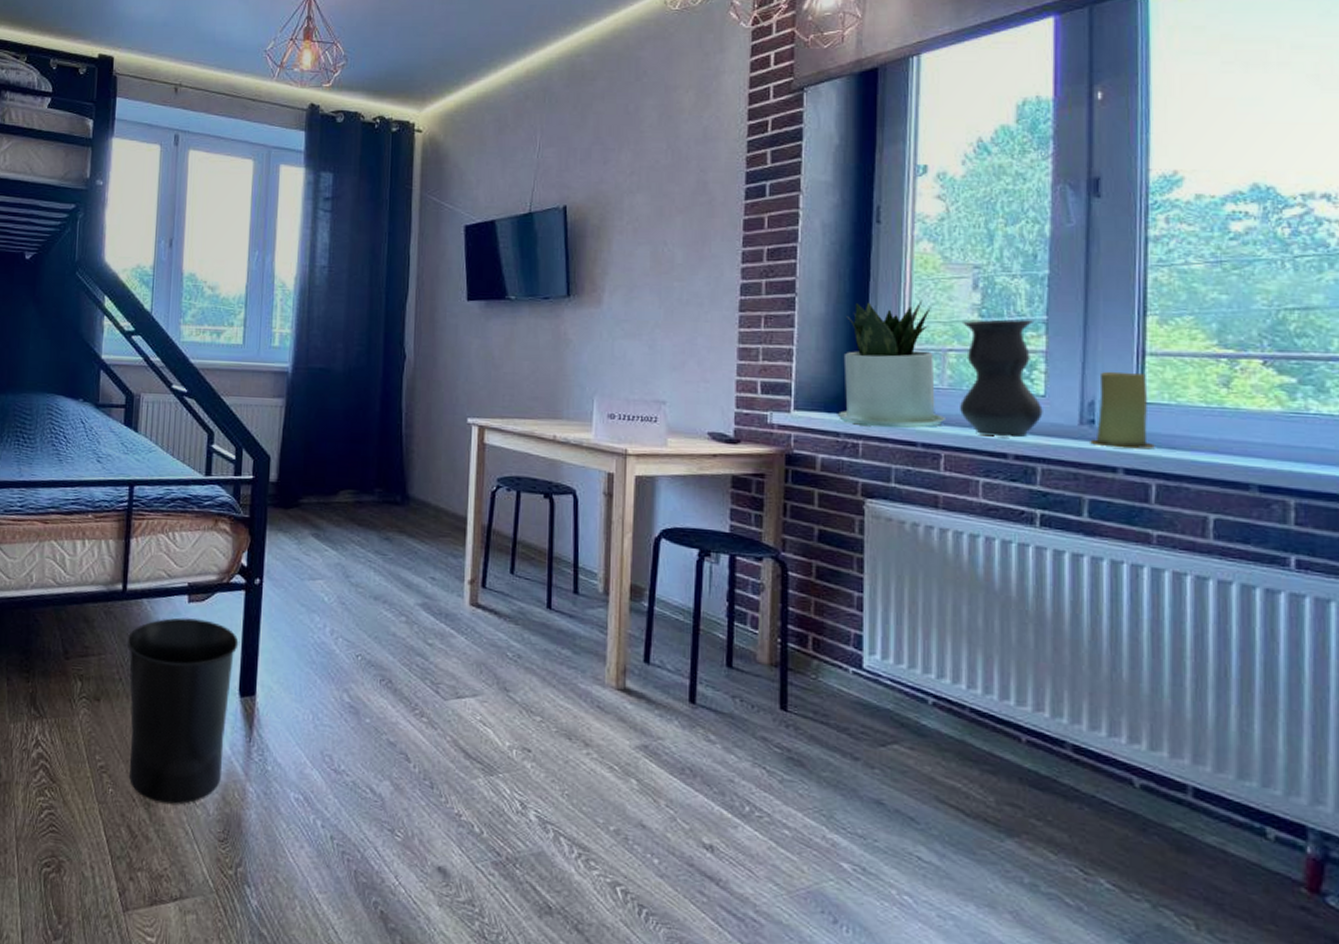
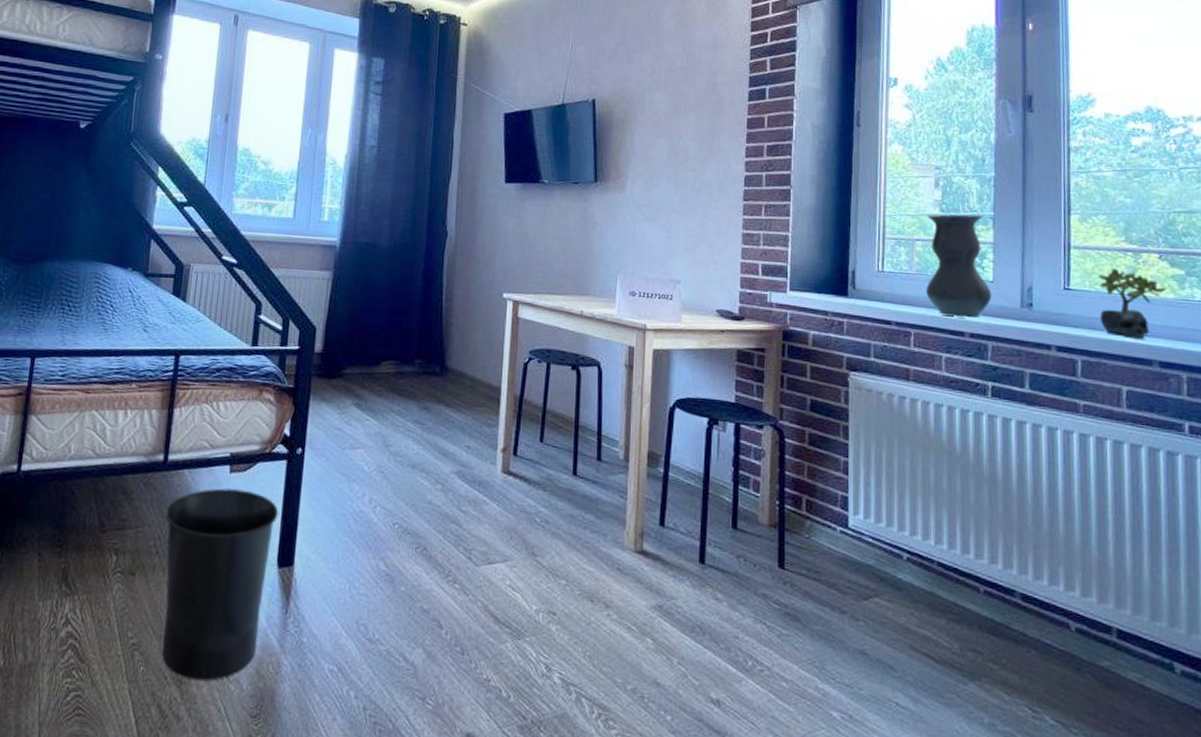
planter: present [837,300,947,429] -> none [825,195,916,309]
candle: present [1090,371,1155,450] -> none [1029,261,1080,330]
succulent plant: none [1181,377,1271,461] -> present [1098,267,1166,340]

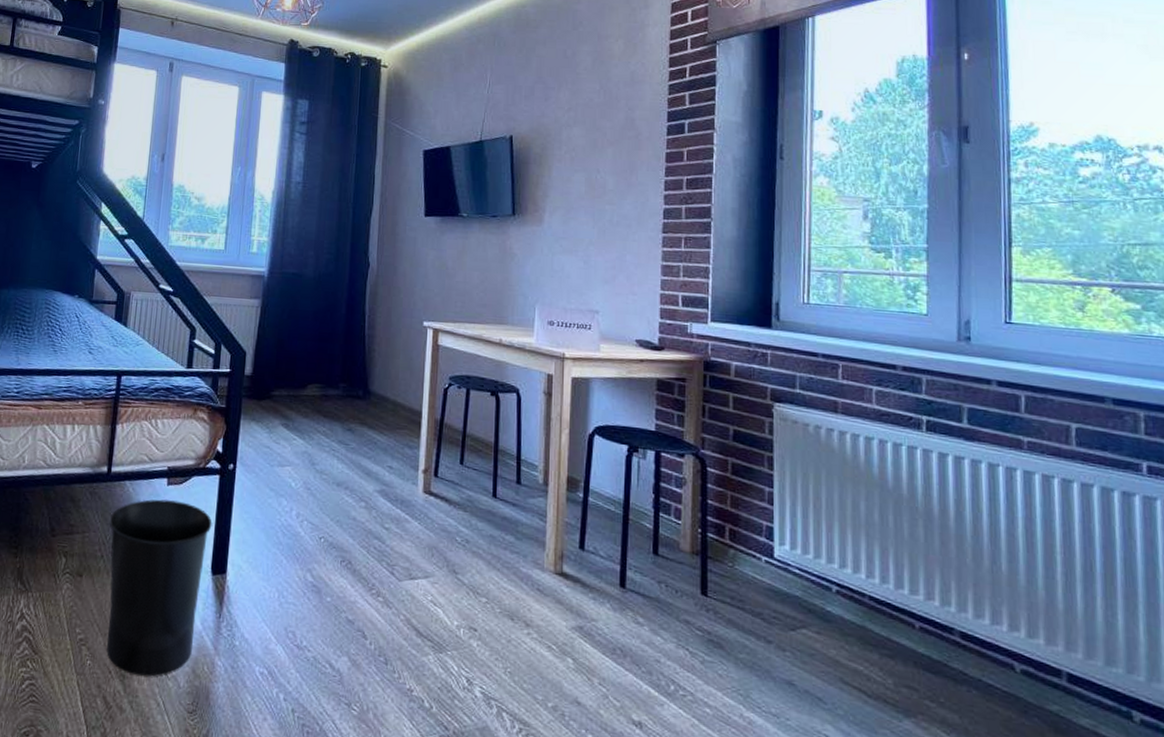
vase: present [926,214,992,318] -> none [854,246,926,352]
succulent plant: present [1098,267,1166,340] -> none [1043,301,1120,376]

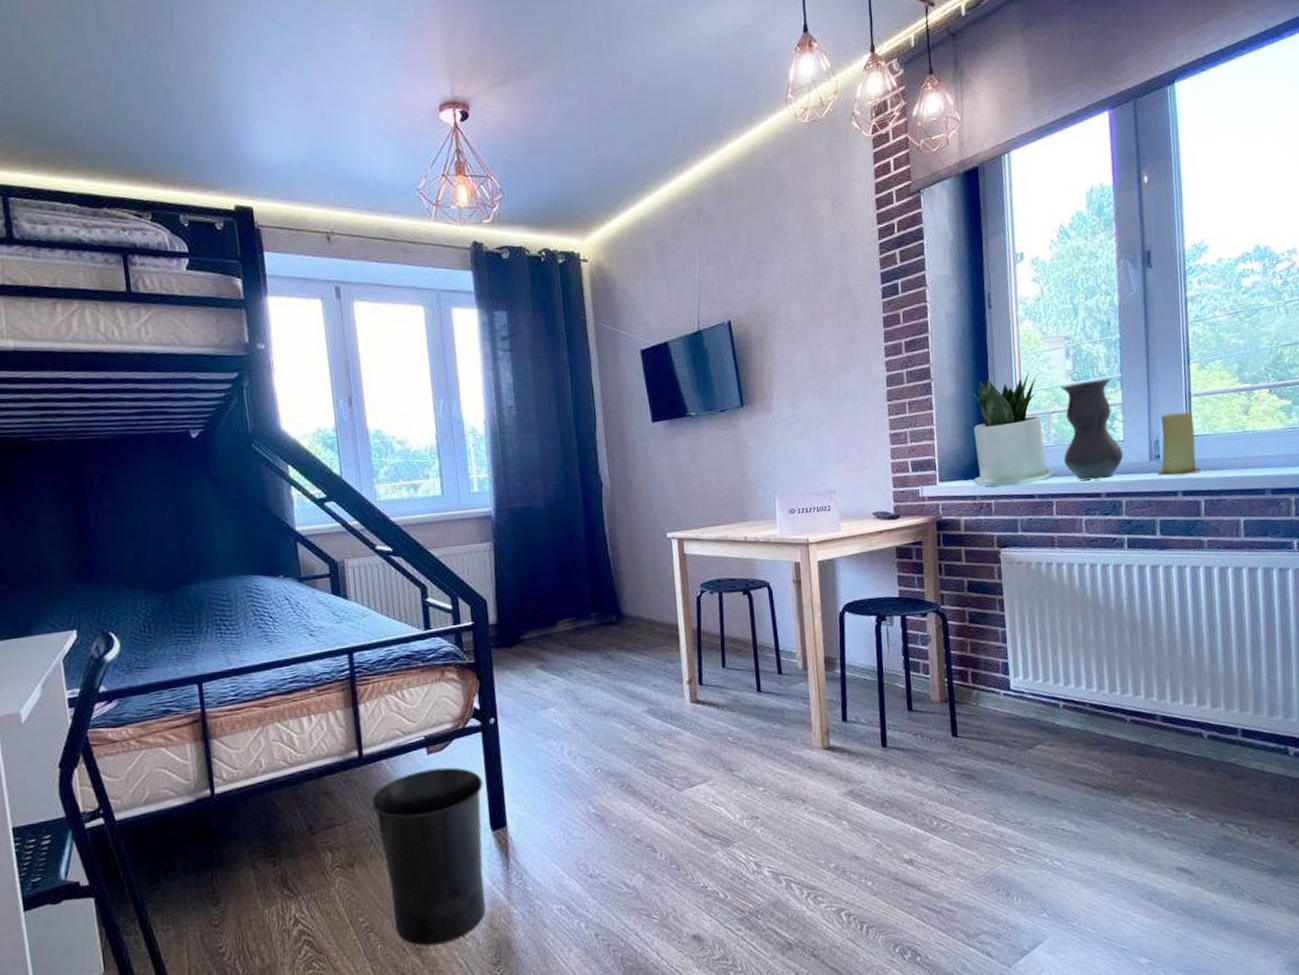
planter: none [748,227,844,341] -> present [973,371,1055,487]
vase: none [854,246,926,352] -> present [1059,378,1124,481]
candle: none [967,294,1023,365] -> present [1158,412,1202,477]

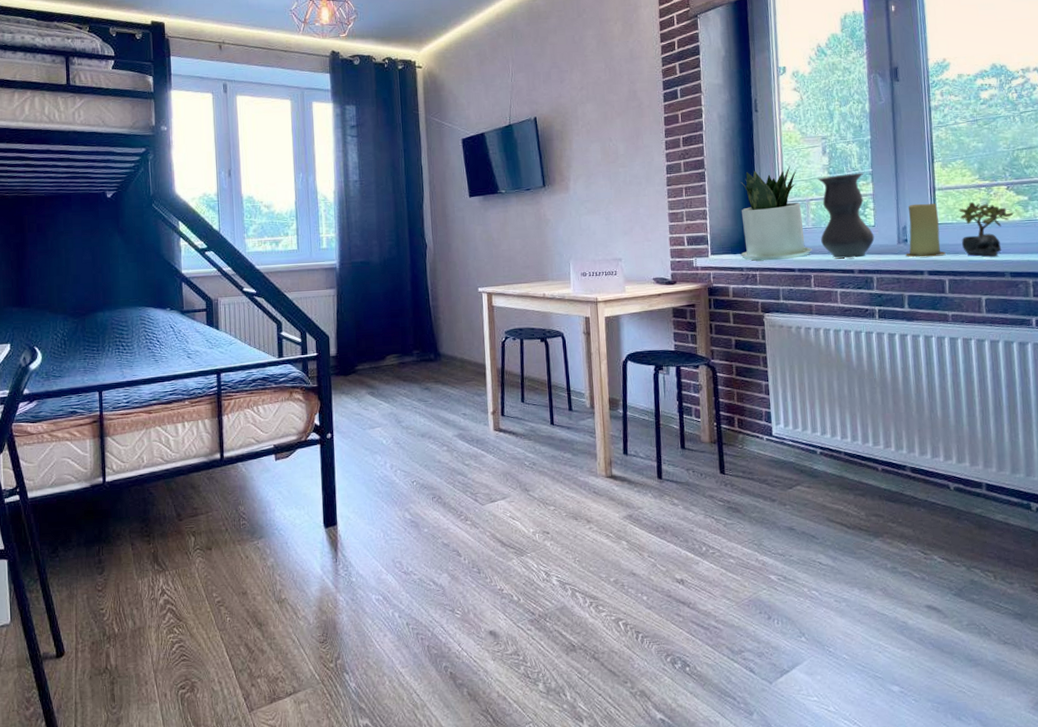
waste bin: present [371,767,486,946] -> none [228,472,319,621]
succulent plant: none [1217,408,1276,473] -> present [959,201,1014,258]

